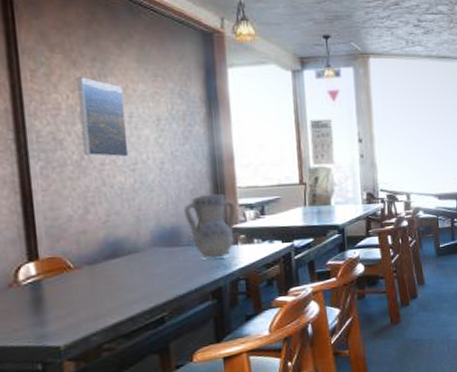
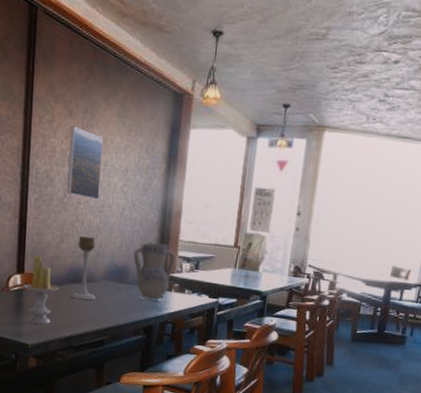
candle: none [39,234,93,320] -> present [22,255,59,325]
candle holder: none [109,201,144,278] -> present [69,236,96,301]

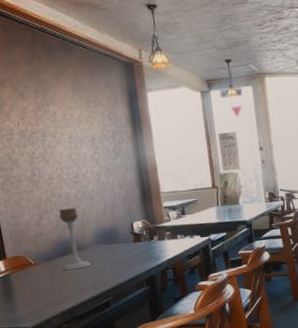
candle: present [22,255,59,325] -> none [7,237,50,306]
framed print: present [66,126,104,200] -> none [24,106,72,173]
vase: present [133,241,176,300] -> none [118,199,163,253]

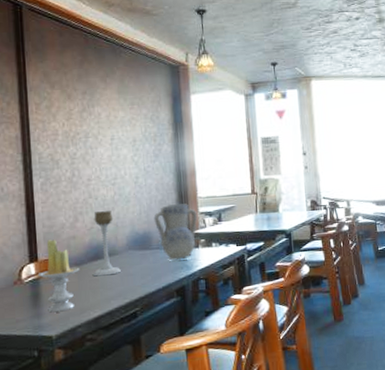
candle: none [7,237,50,306] -> present [37,239,80,313]
vase: none [118,199,163,253] -> present [153,204,198,261]

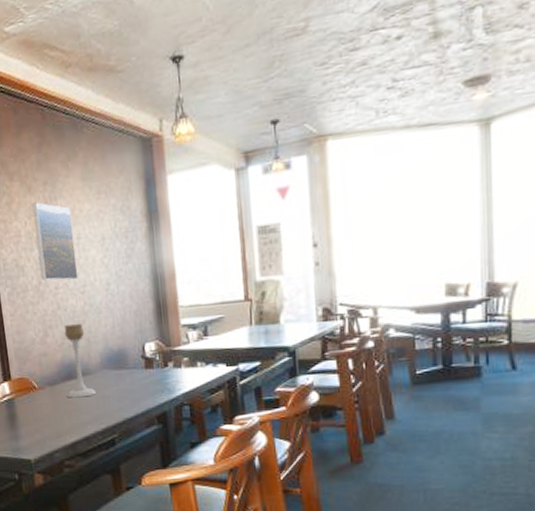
candle: present [37,239,80,313] -> none [12,356,53,435]
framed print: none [71,108,110,174] -> present [32,202,79,281]
vase: present [153,204,198,261] -> none [128,314,180,383]

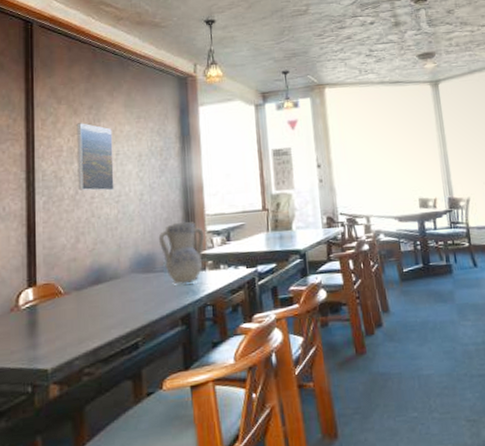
candle holder: present [64,324,96,398] -> none [92,230,122,303]
vase: none [128,314,180,383] -> present [158,222,206,285]

